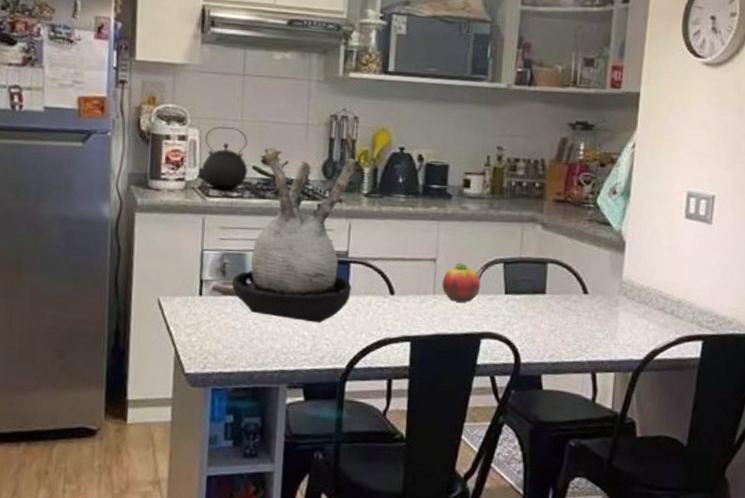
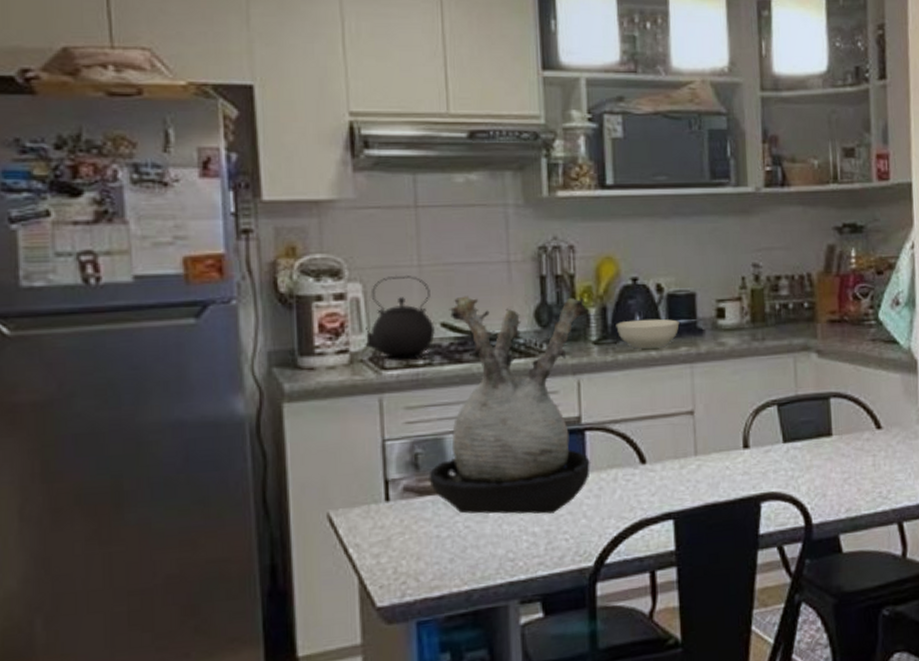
bowl: none [383,180,433,206] -> present [616,318,680,349]
fruit: present [441,263,481,303] -> none [704,412,753,461]

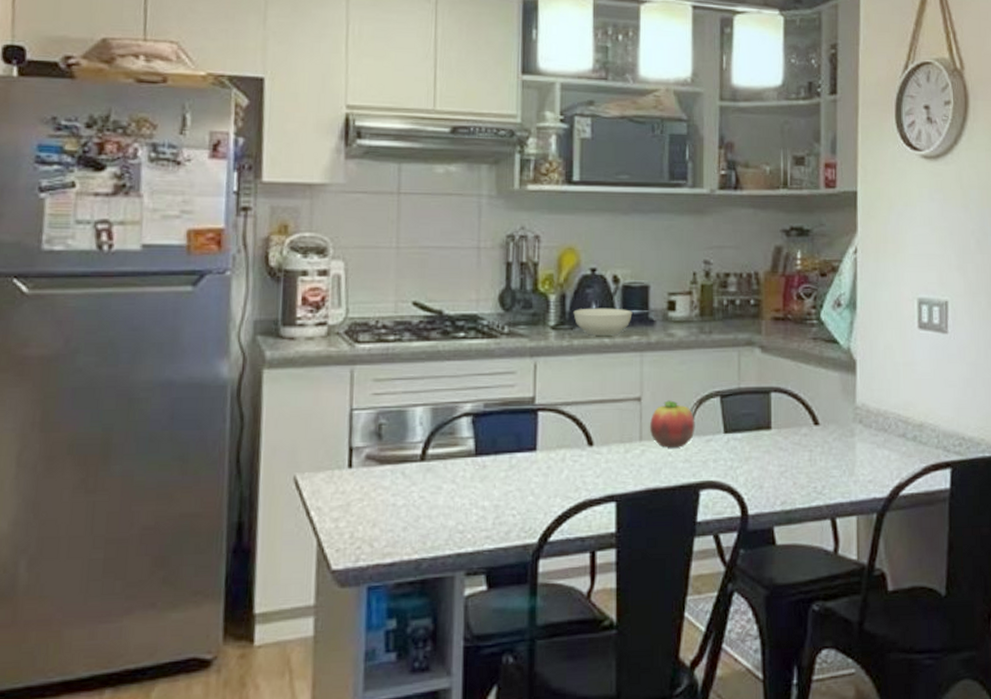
kettle: present [365,275,435,358] -> none [342,255,407,332]
plant: present [429,295,591,514] -> none [390,278,549,489]
fruit: none [704,412,753,461] -> present [649,400,695,448]

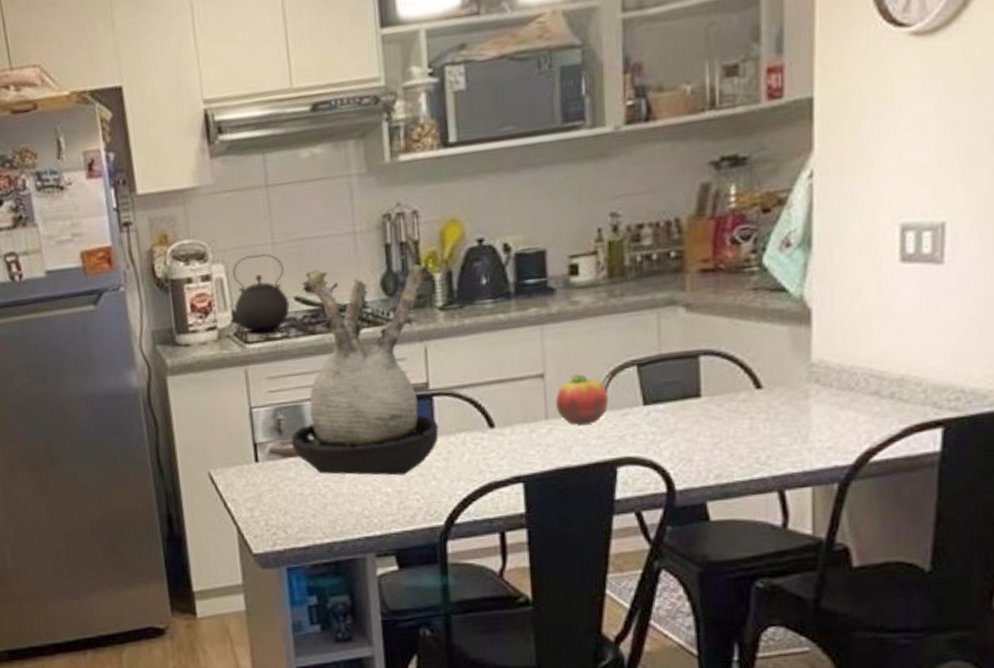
kettle: none [342,255,407,332] -> present [230,253,290,333]
plant: none [390,278,549,489] -> present [291,261,440,476]
bowl: present [573,308,633,336] -> none [461,279,529,313]

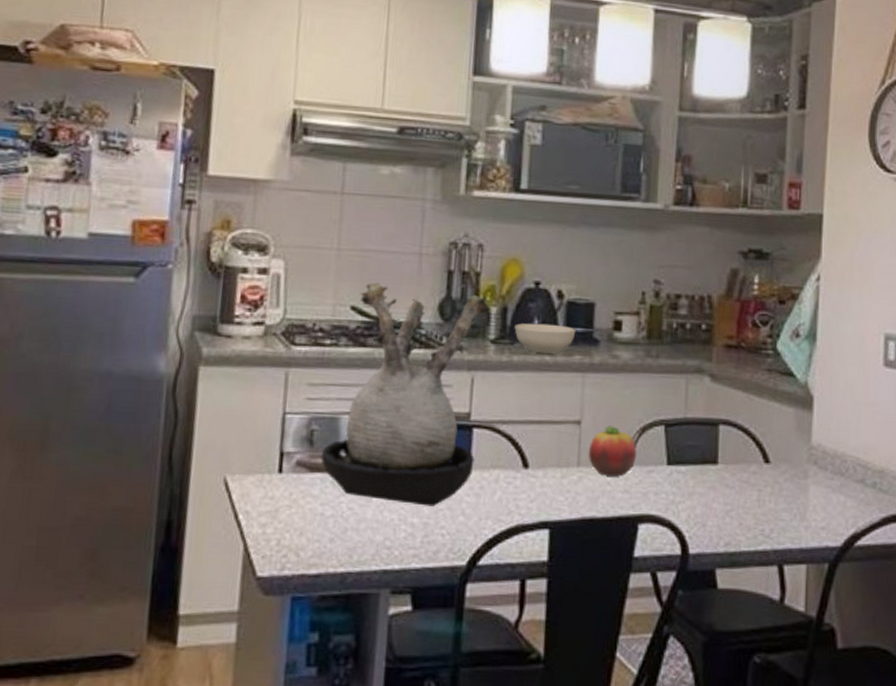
kettle: present [230,253,290,333] -> none [280,256,345,336]
bowl: none [461,279,529,313] -> present [514,323,576,354]

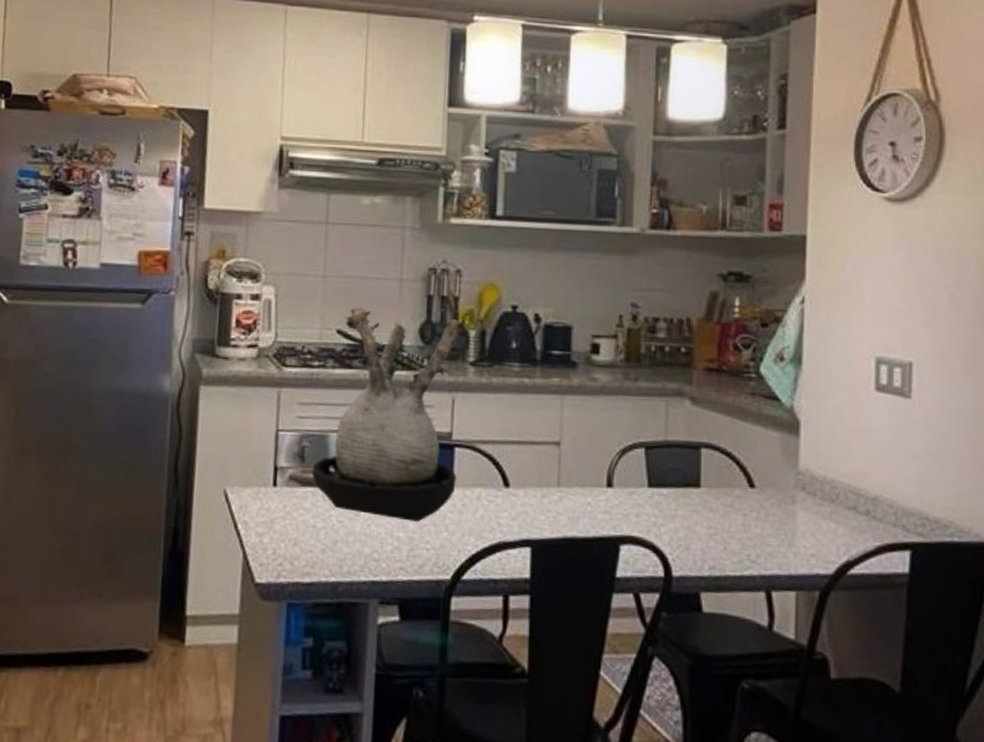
bowl: present [514,323,576,354] -> none [493,346,554,376]
fruit: present [588,426,637,477] -> none [568,447,617,498]

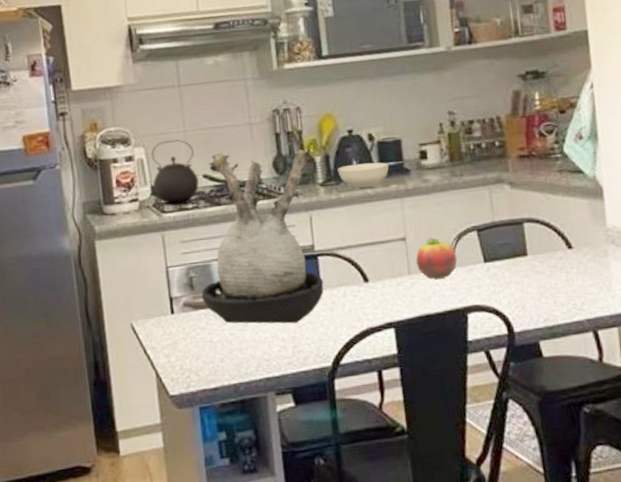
kettle: none [271,282,331,358] -> present [149,139,199,204]
bowl: none [493,346,554,376] -> present [337,162,389,188]
fruit: none [568,447,617,498] -> present [415,237,458,279]

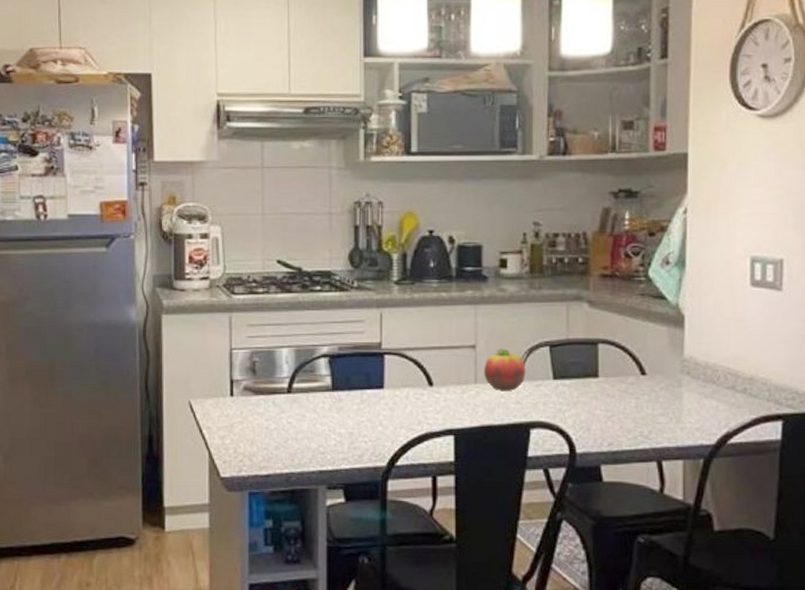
kettle: present [149,139,199,204] -> none [221,221,272,286]
plant: present [201,147,325,324] -> none [263,239,392,419]
bowl: present [337,162,389,188] -> none [414,265,467,290]

